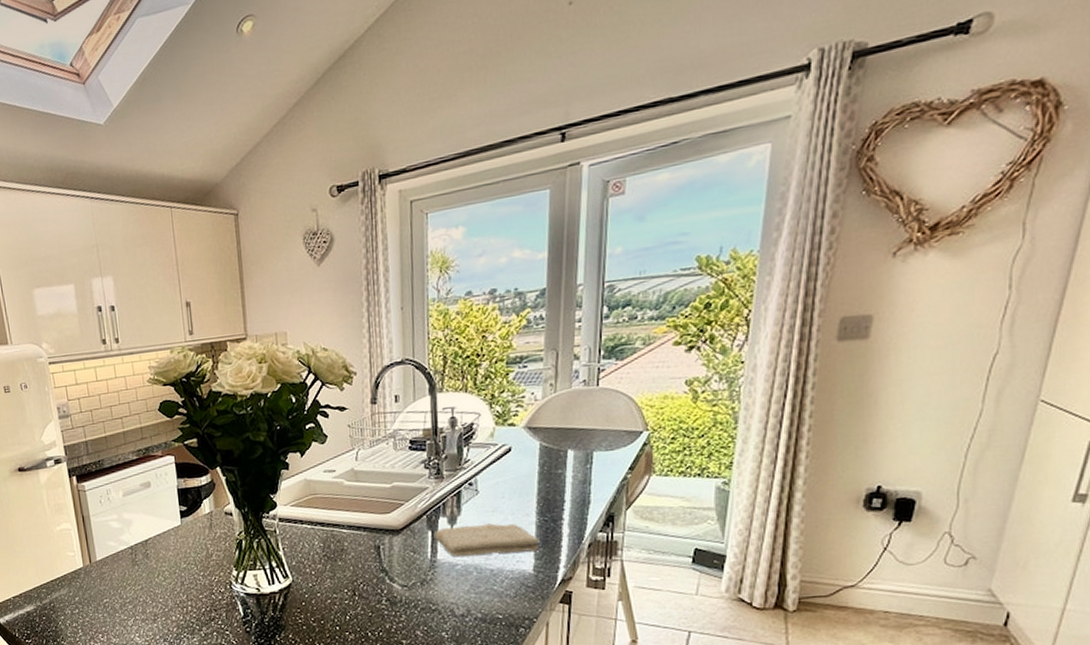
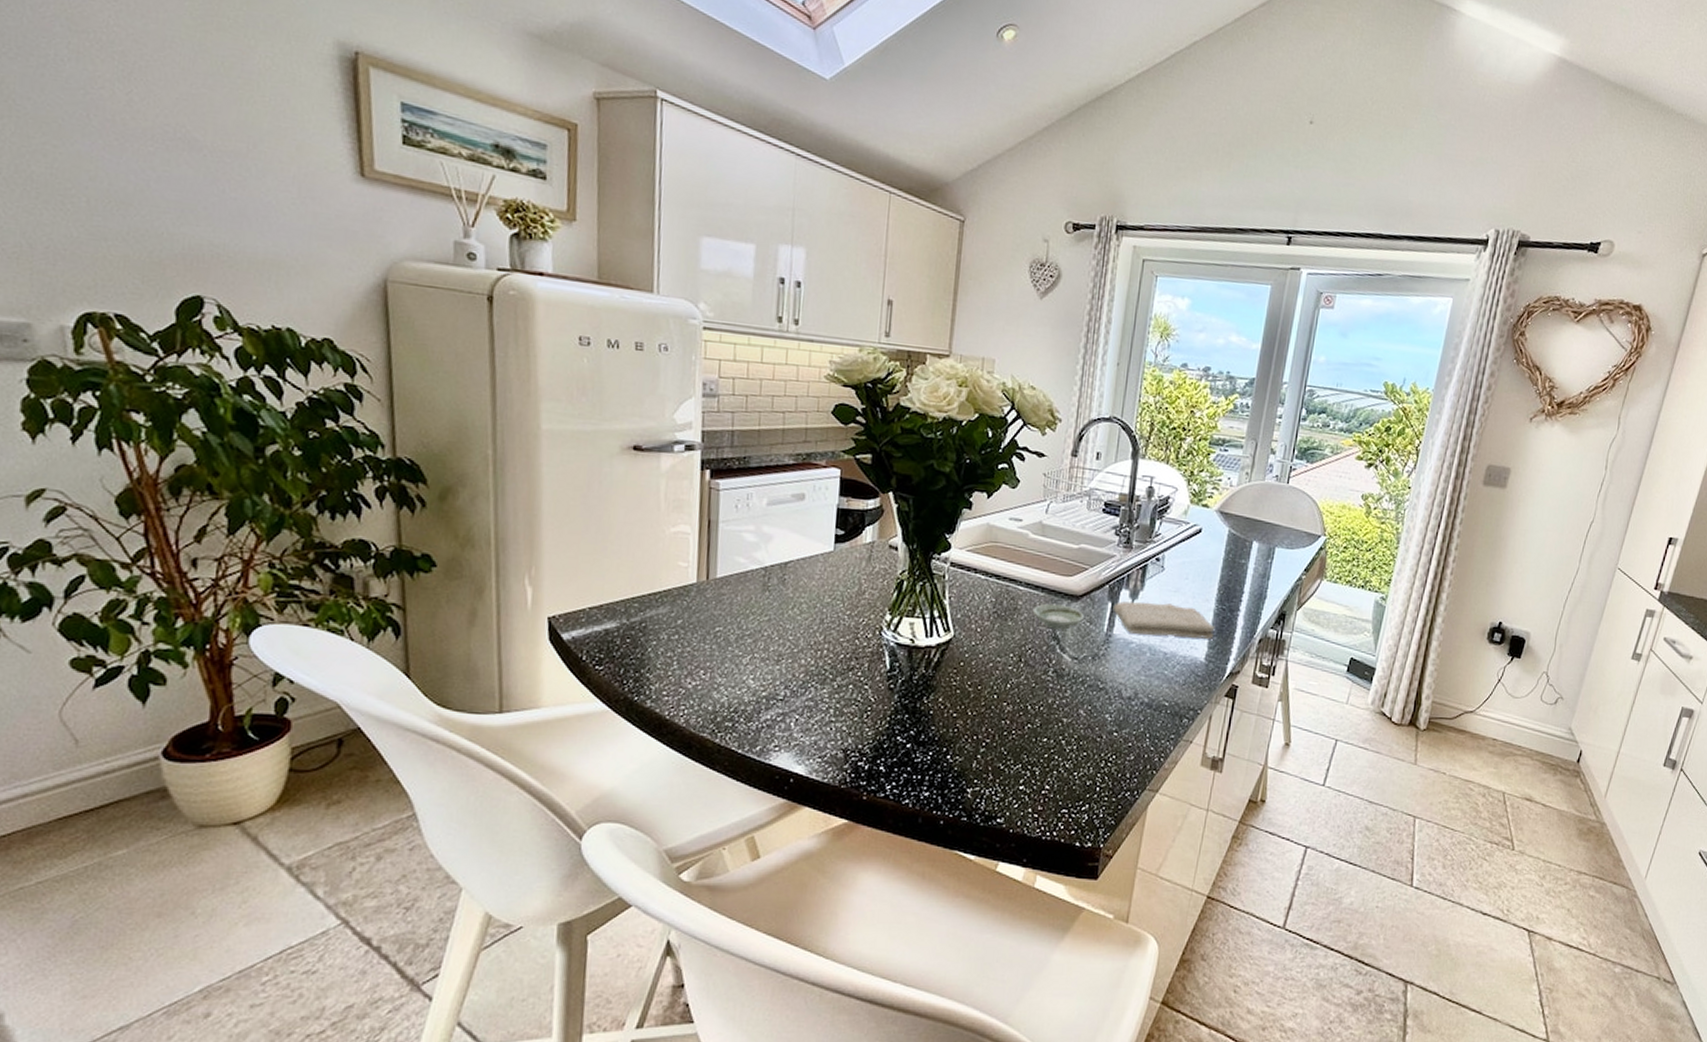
saucer: none [358,539,407,563] -> present [1032,603,1084,630]

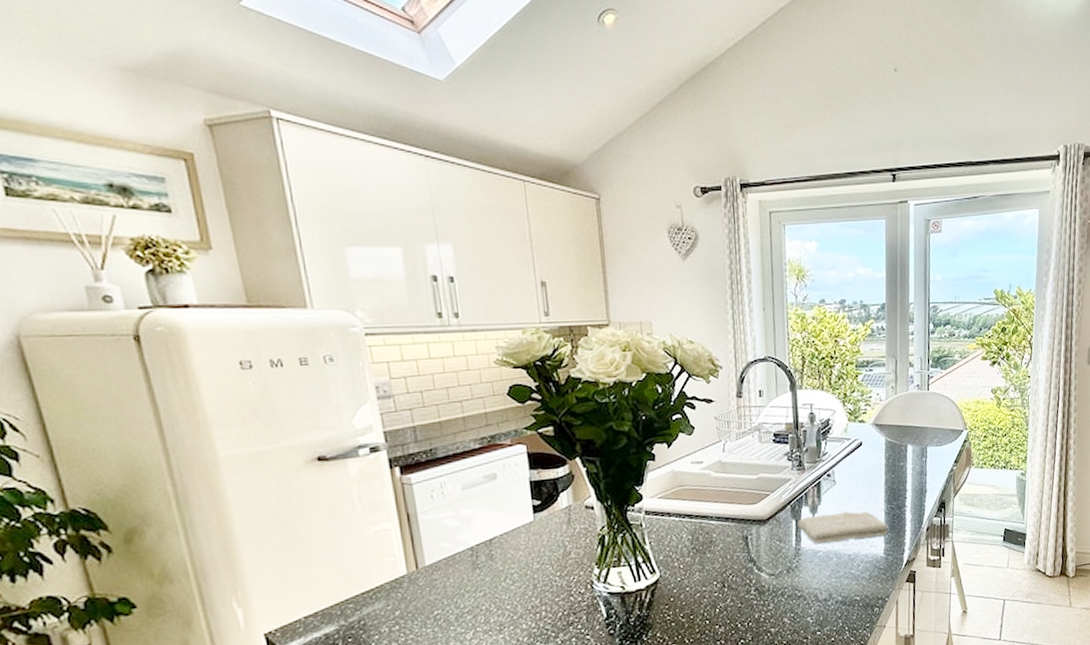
saucer: present [1032,603,1084,630] -> none [726,530,774,553]

